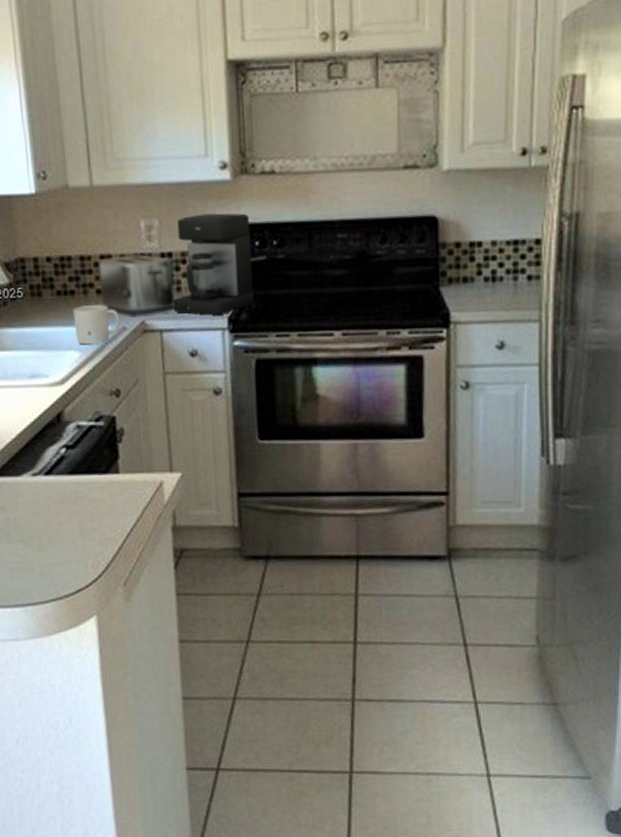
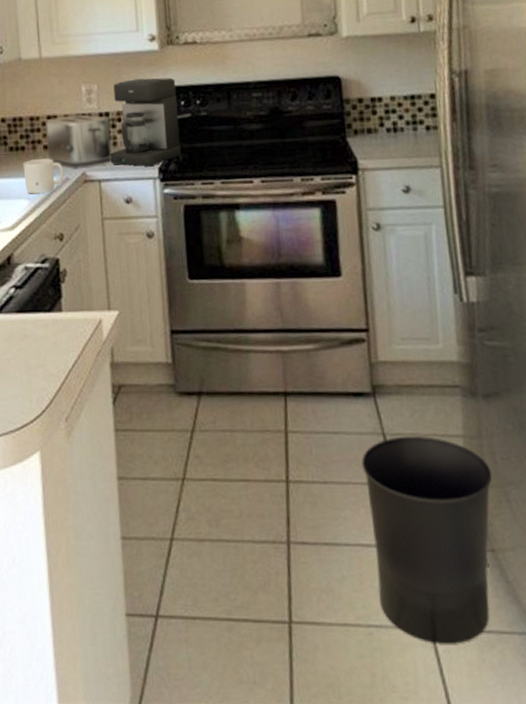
waste bin: none [432,597,562,788] -> present [361,435,493,644]

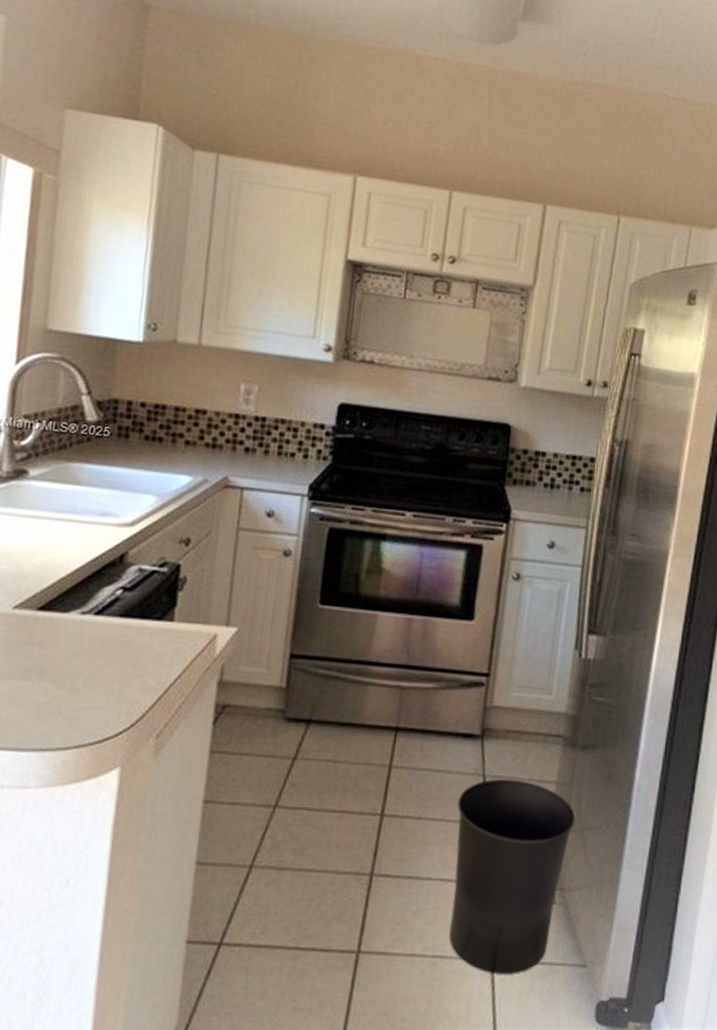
mug: present [23,158,65,194] -> none [156,453,205,493]
toaster: present [45,114,112,168] -> none [188,412,266,472]
coffee maker: present [110,77,182,166] -> none [258,387,345,482]

